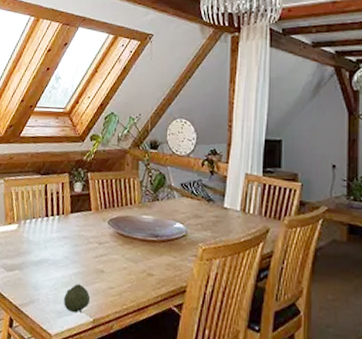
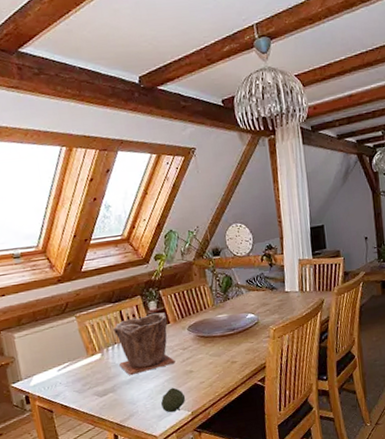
plant pot: none [32,194,89,258] -> present [112,312,176,376]

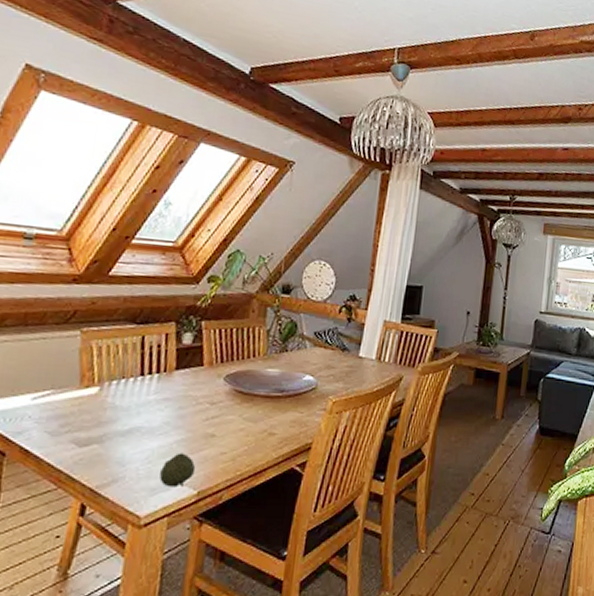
plant pot: present [112,312,176,376] -> none [120,347,202,426]

